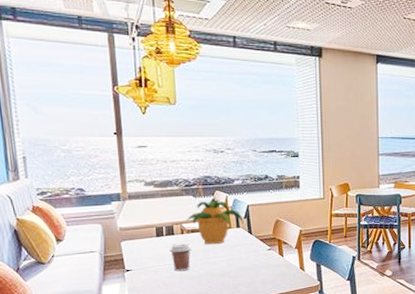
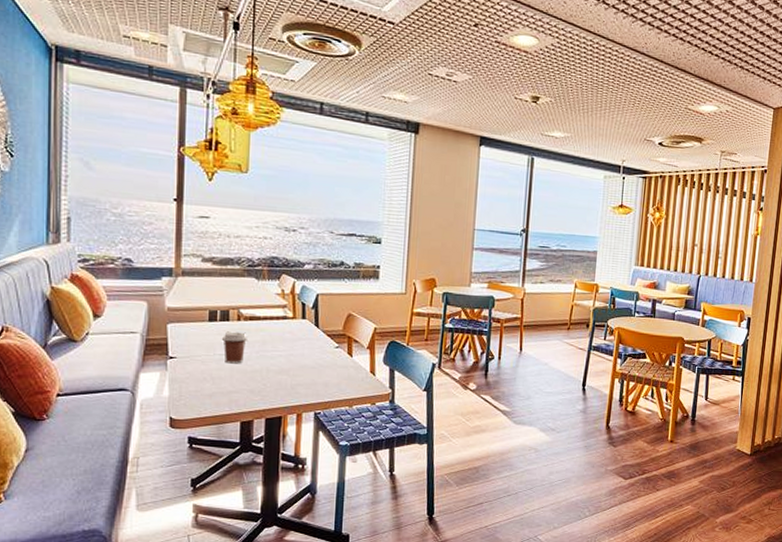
potted plant: present [185,197,244,245] -> none [244,281,311,336]

